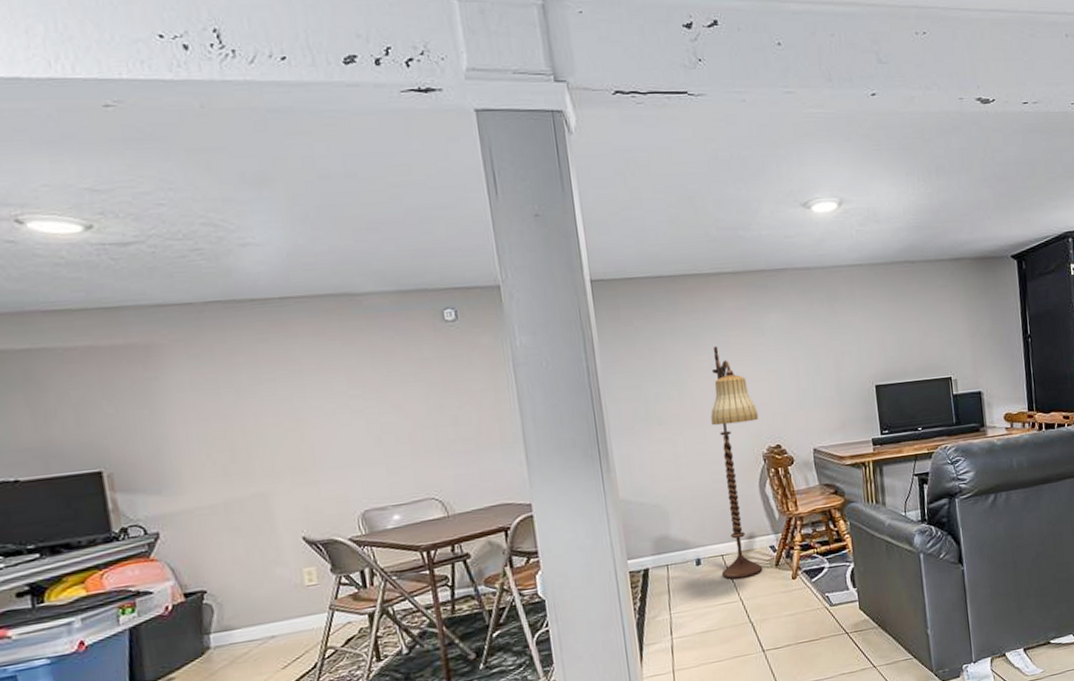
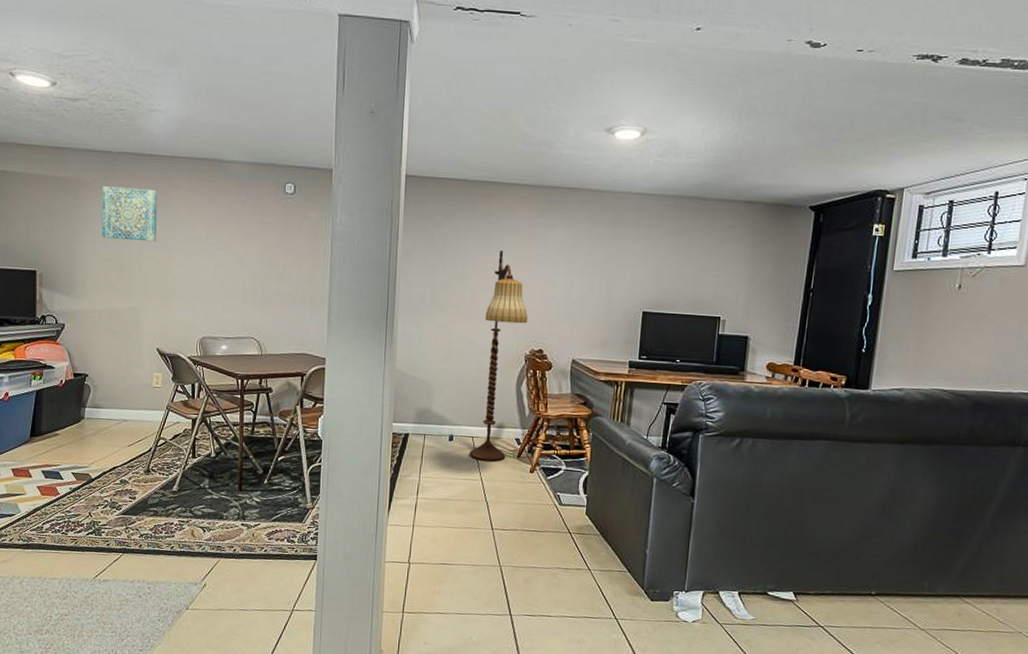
wall art: none [186,341,278,413] -> present [101,186,158,242]

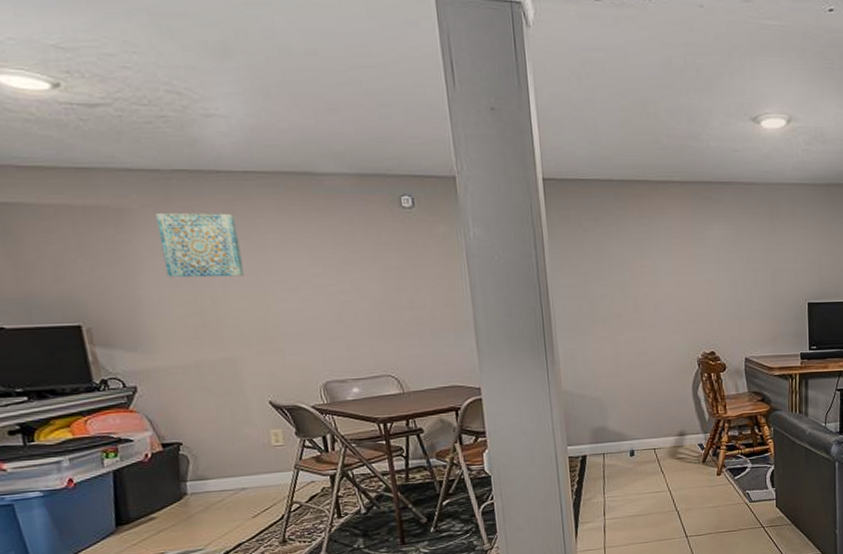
floor lamp: present [469,250,529,462] -> none [651,252,696,471]

